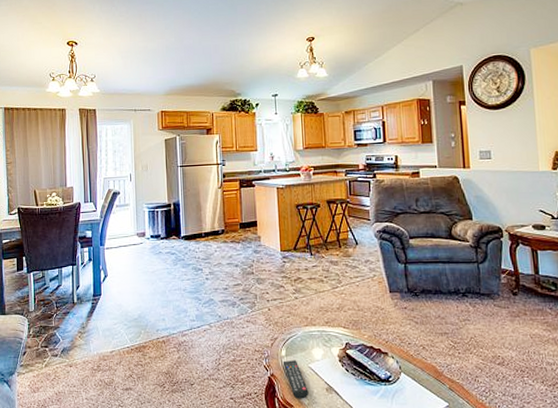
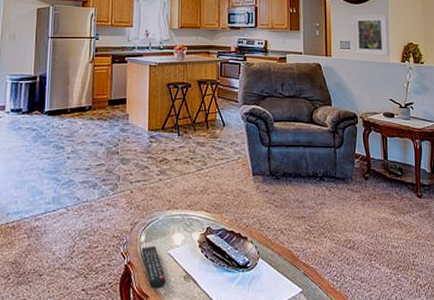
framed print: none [492,118,538,165] -> present [352,14,389,56]

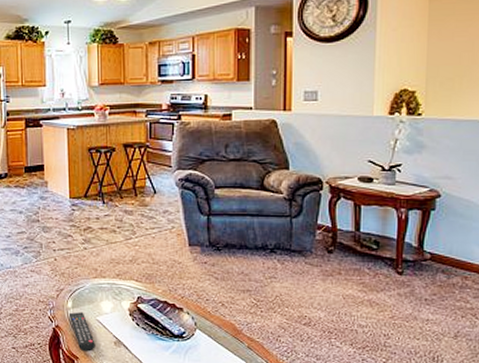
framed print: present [352,14,389,56] -> none [321,53,374,108]

